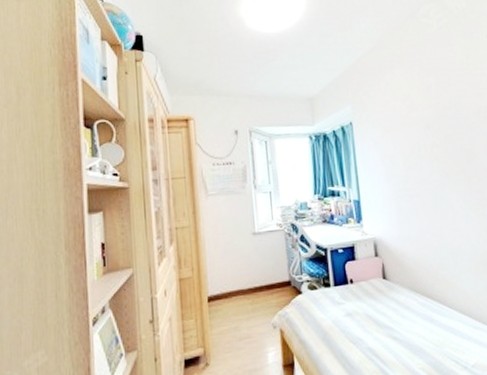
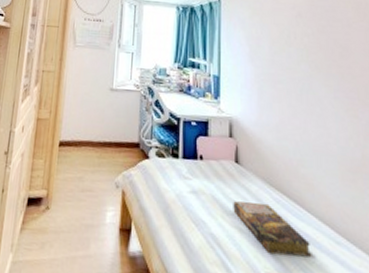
book: none [385,309,456,351] -> present [233,201,312,256]

